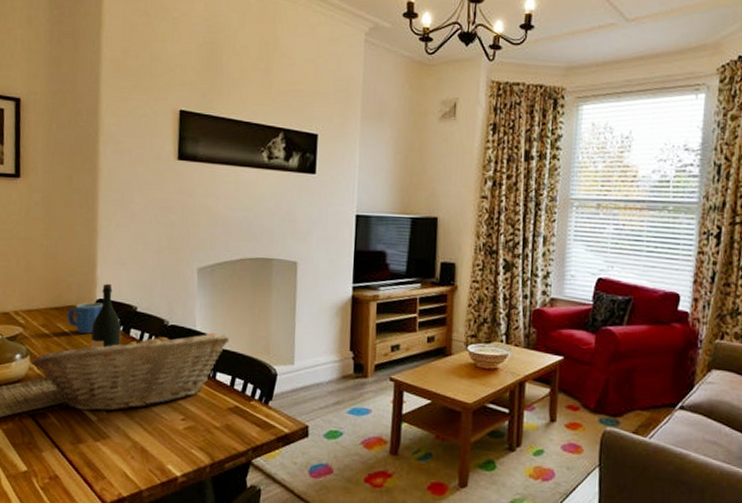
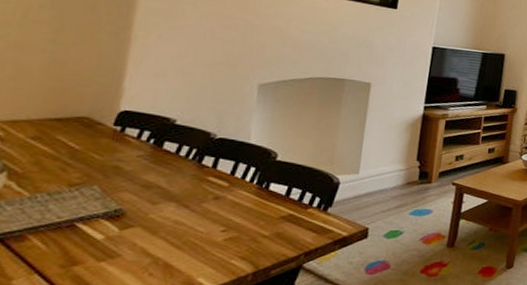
fruit basket: present [32,332,230,411] -> none [9,145,290,230]
mug: present [67,302,103,334] -> none [72,114,129,147]
wine bottle: present [91,283,121,349] -> none [105,94,152,163]

